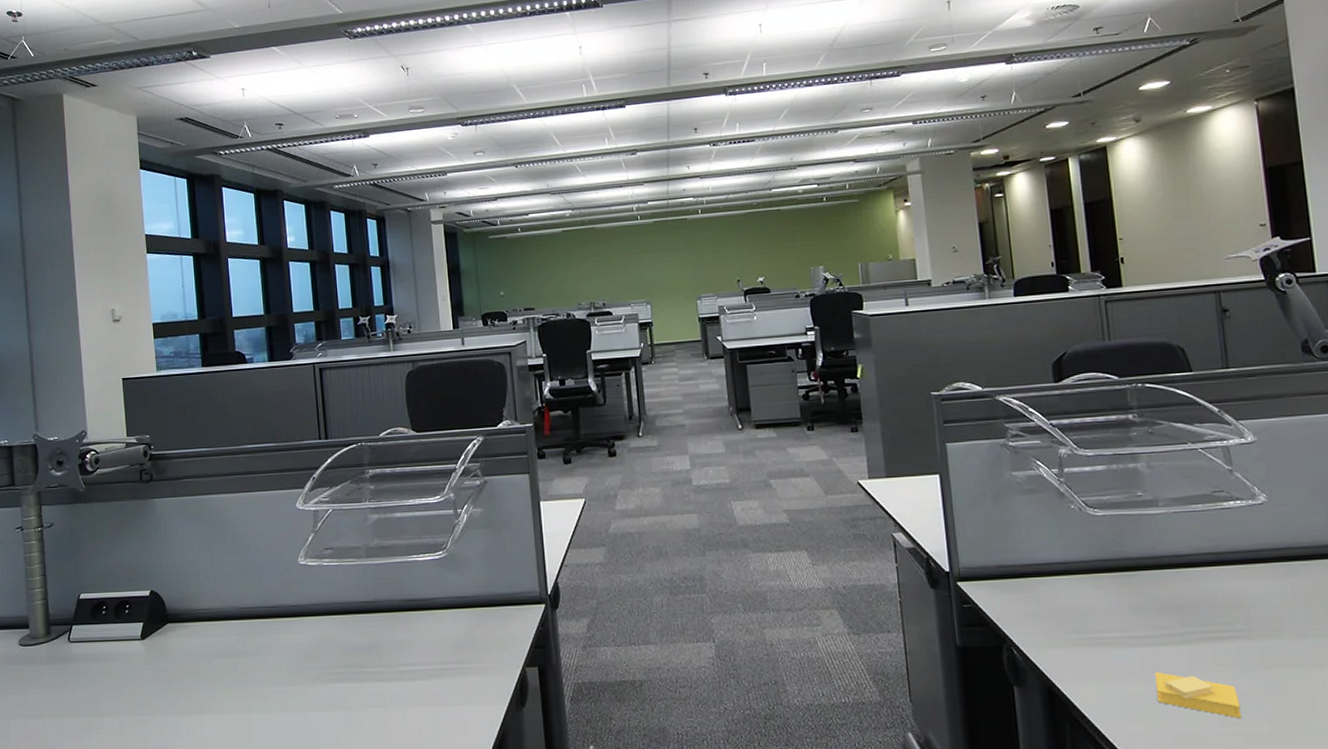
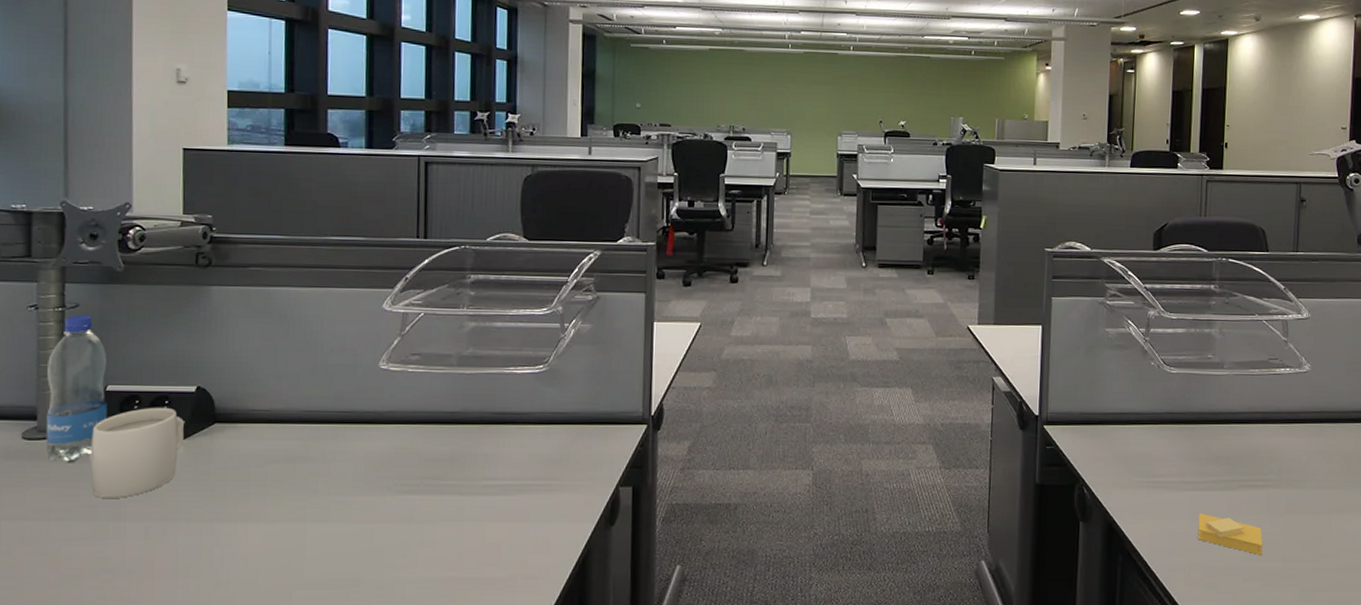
bottle: none [33,532,83,666] -> present [46,314,108,463]
mug: none [71,611,144,696] -> present [90,407,185,498]

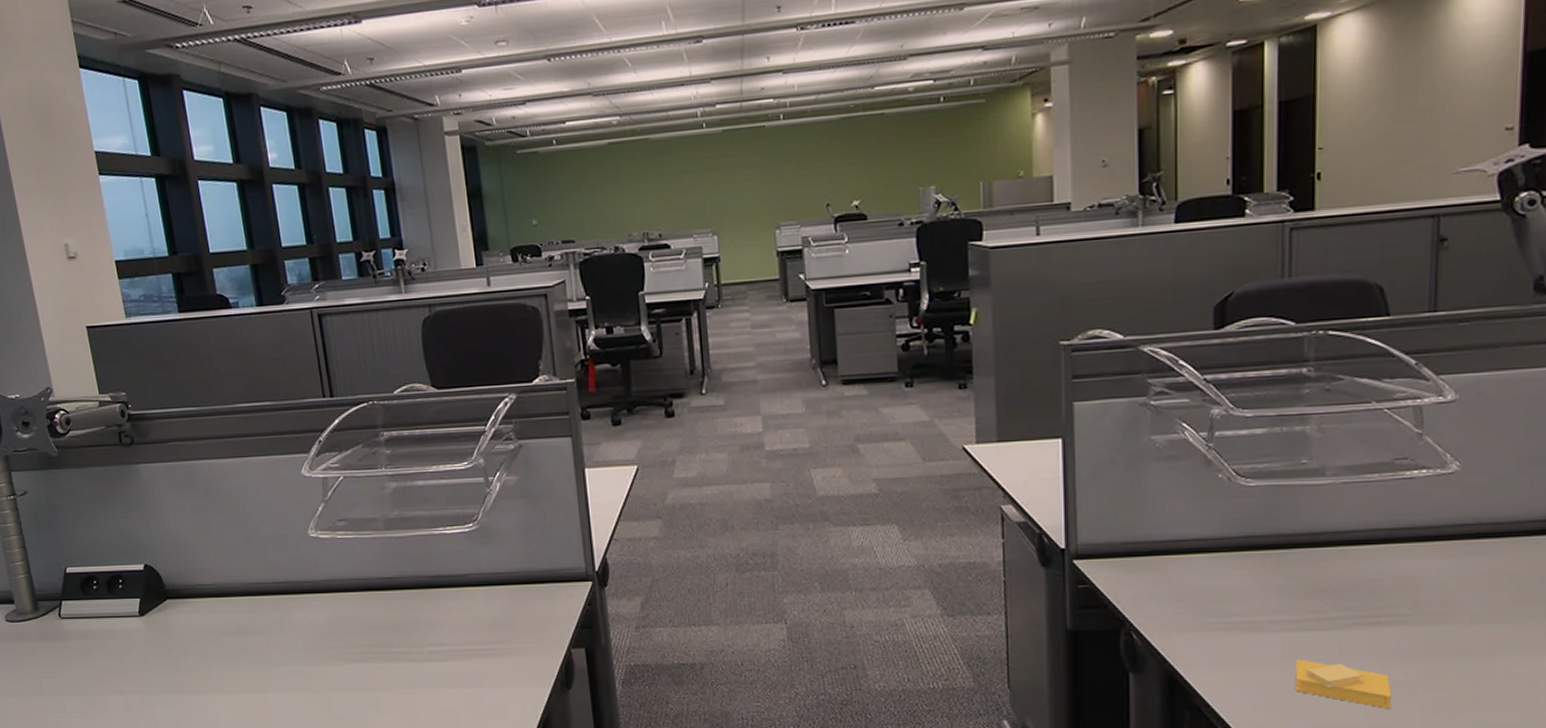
bottle: present [46,314,108,463] -> none [12,500,73,643]
mug: present [90,407,185,498] -> none [62,586,143,674]

